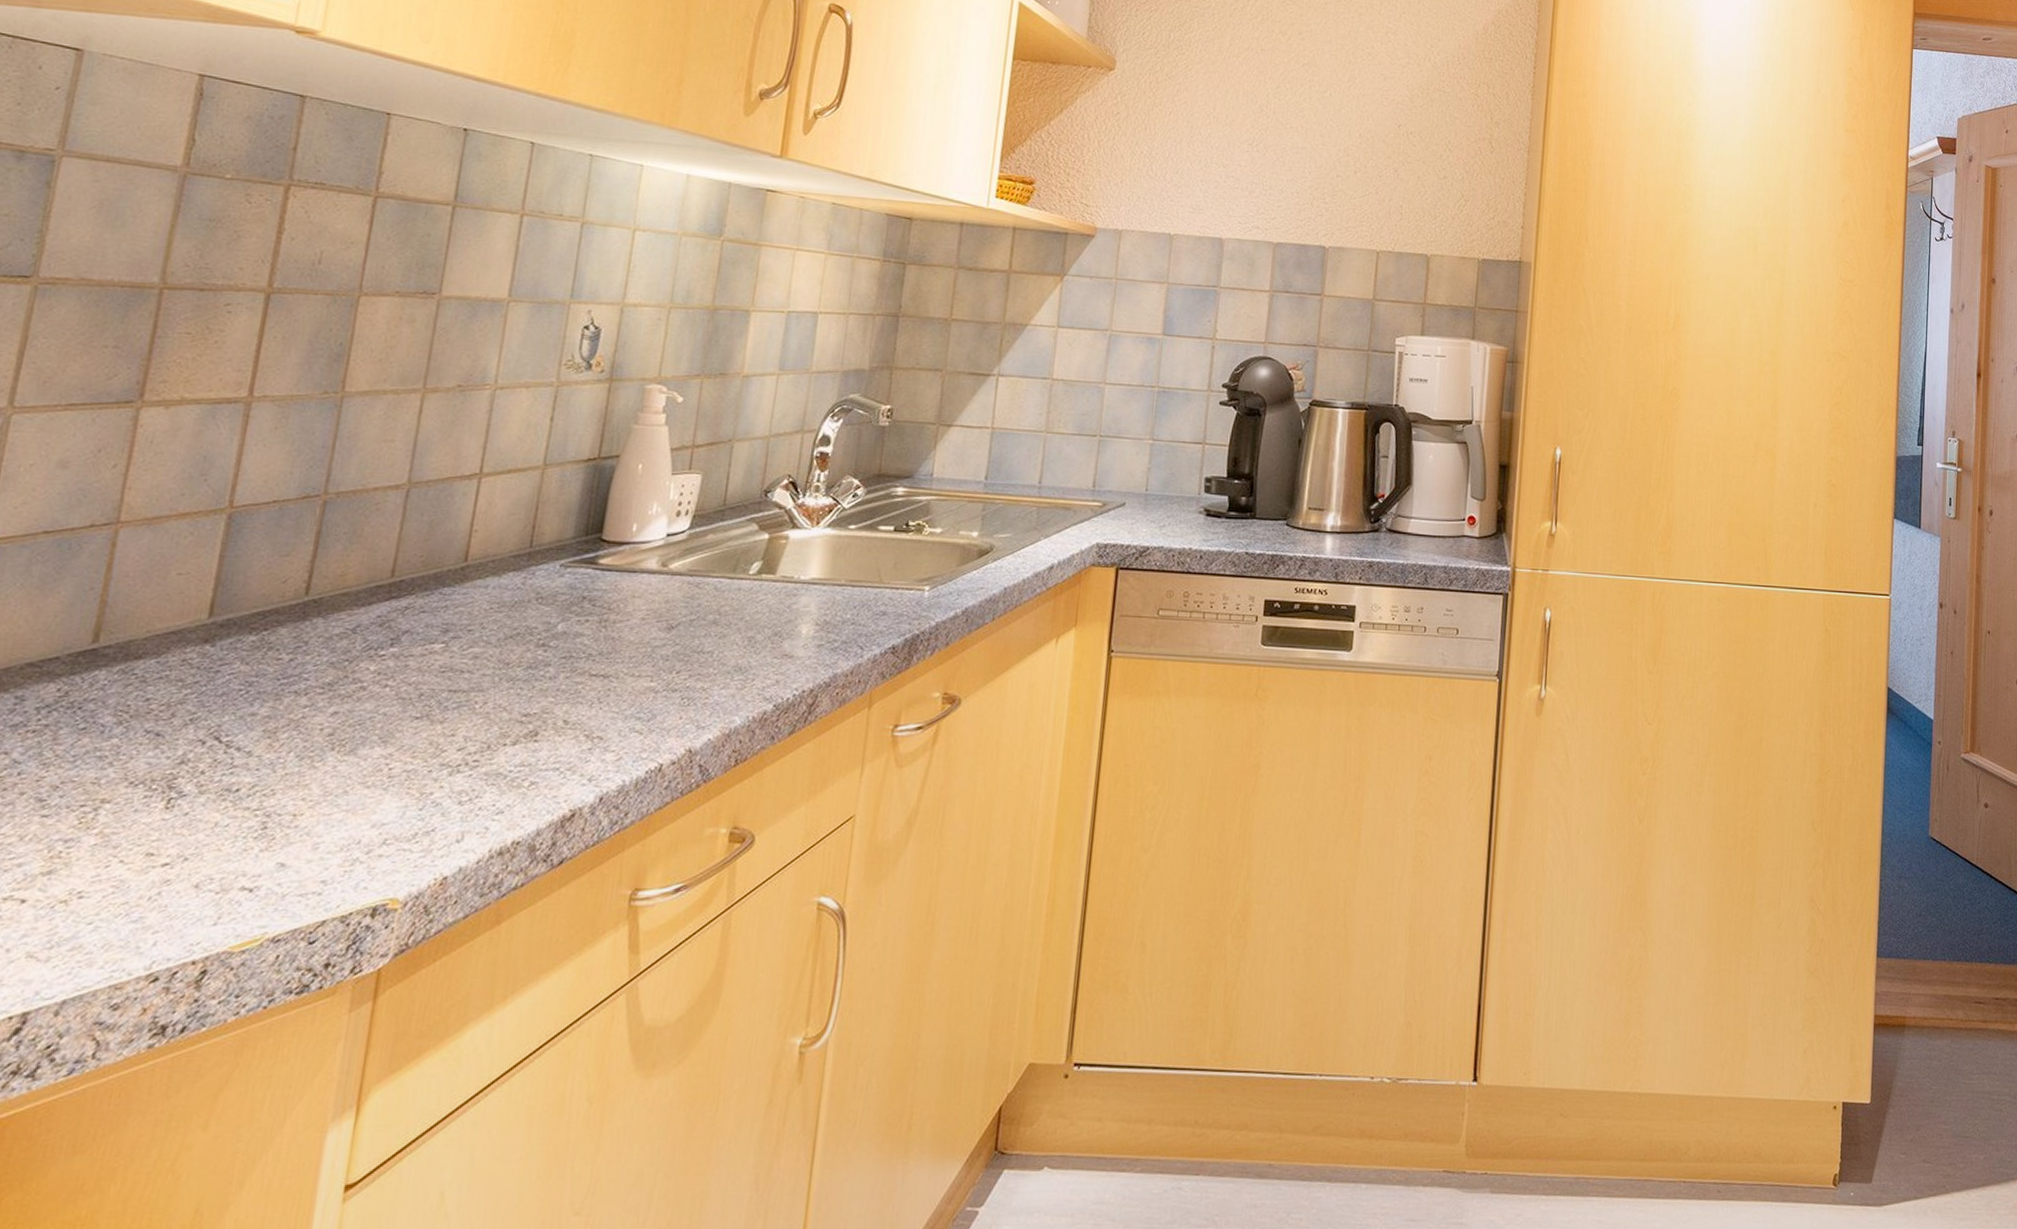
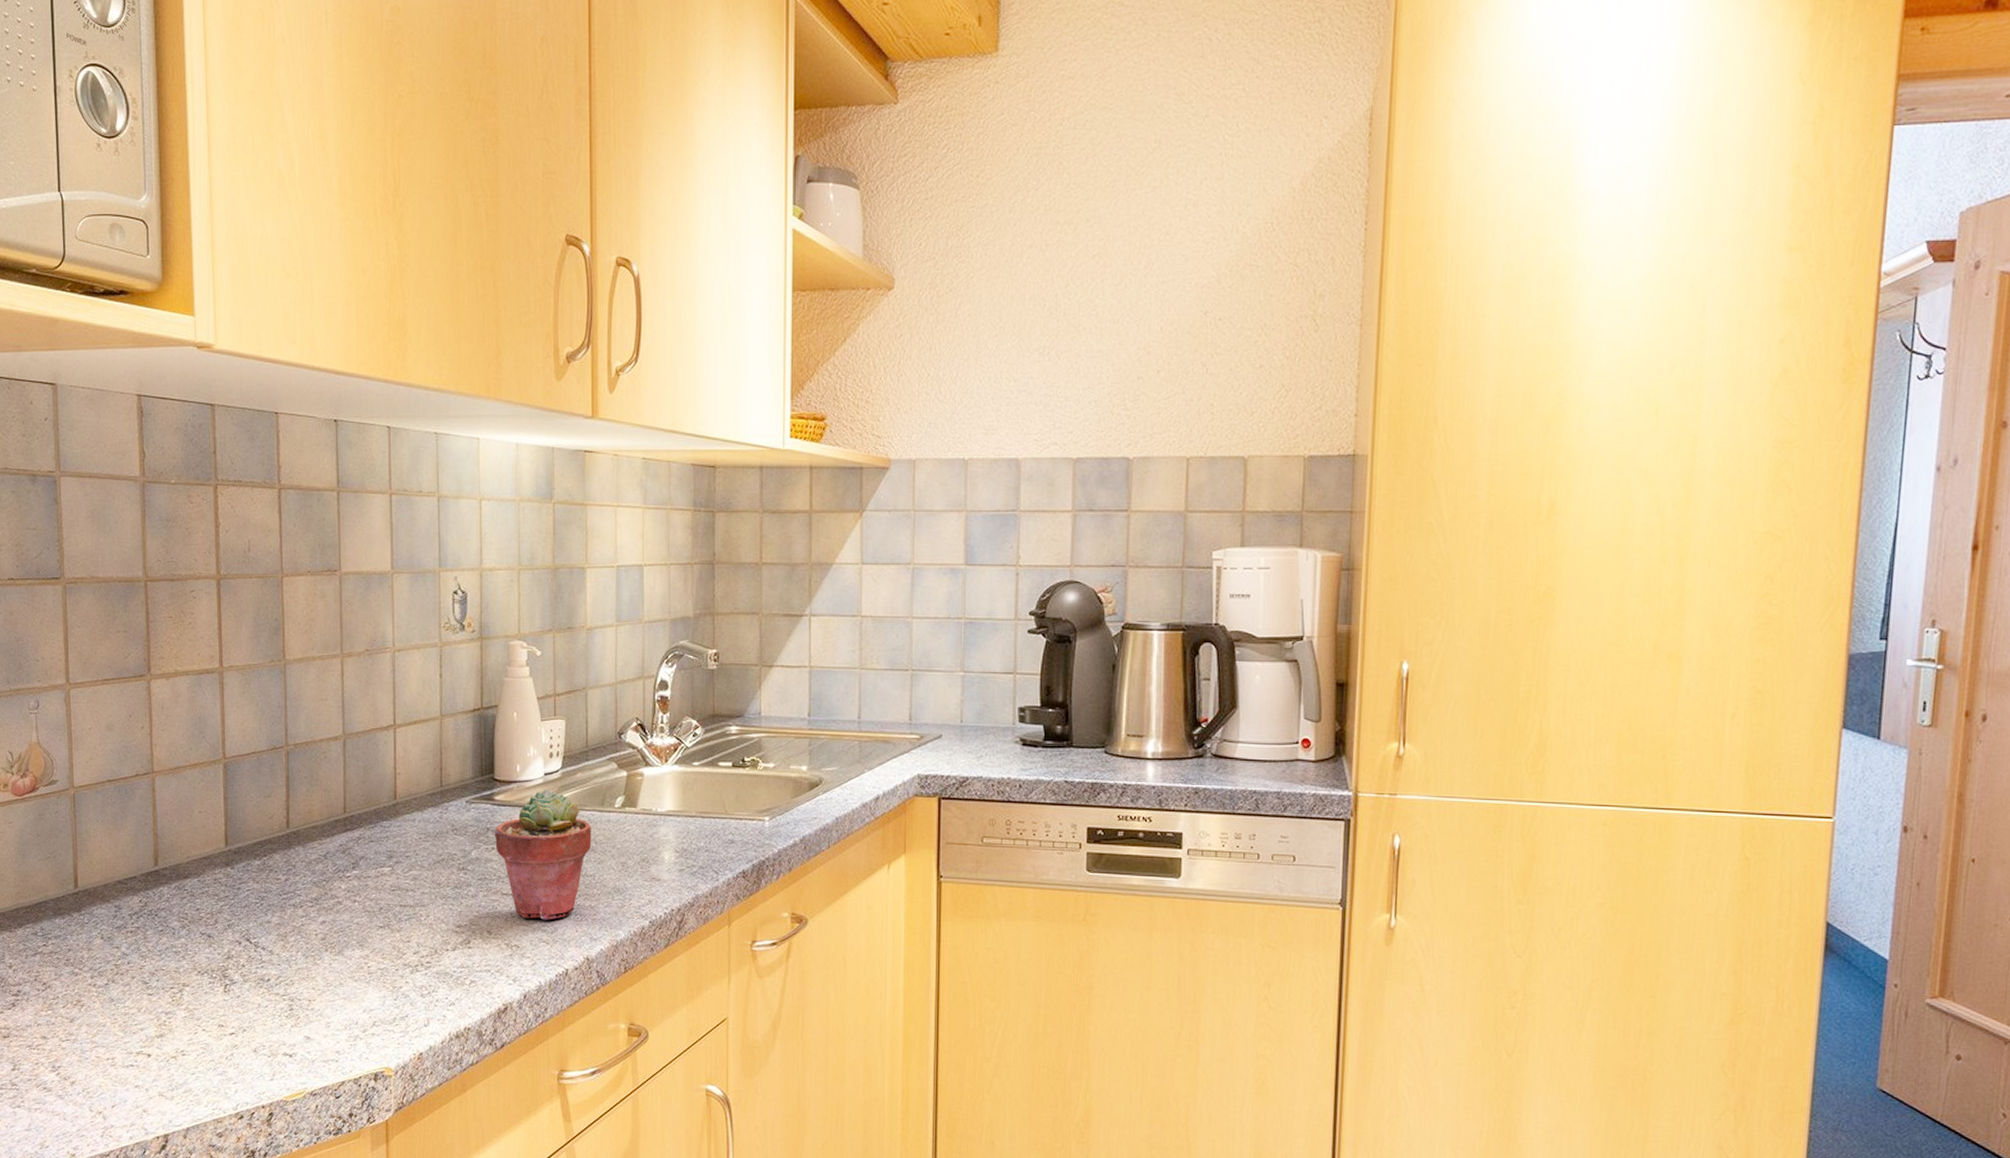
potted succulent: none [590,552,717,706] -> present [495,789,592,920]

